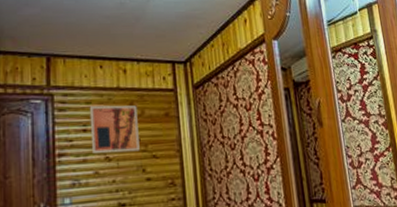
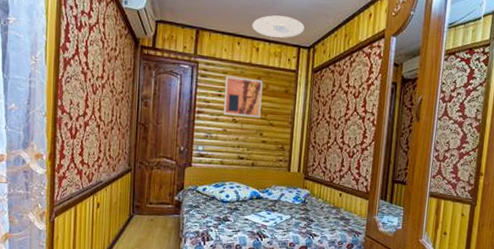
ceiling light: none [114,31,176,55] -> present [252,15,305,38]

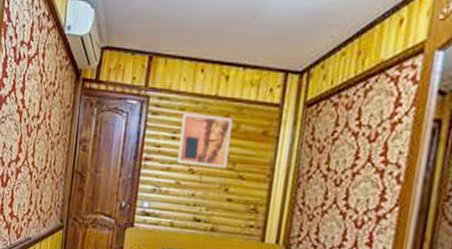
ceiling light: present [252,15,305,38] -> none [221,31,297,61]

